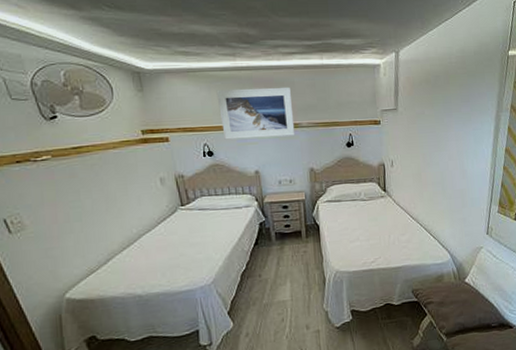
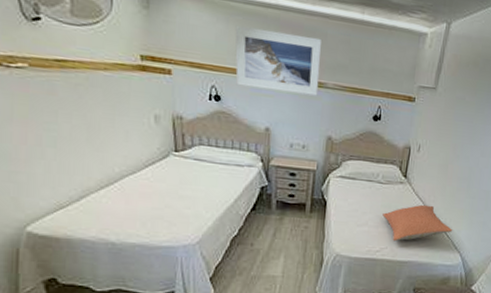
pillow: none [371,211,437,251] -> present [383,204,452,242]

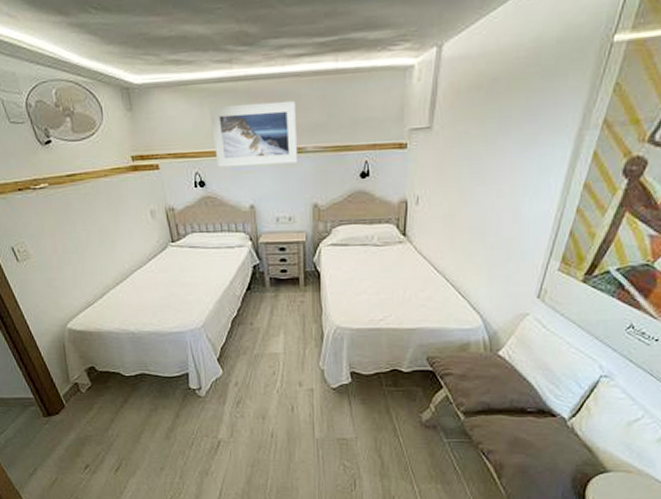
pillow: present [383,204,452,242] -> none [383,263,467,308]

